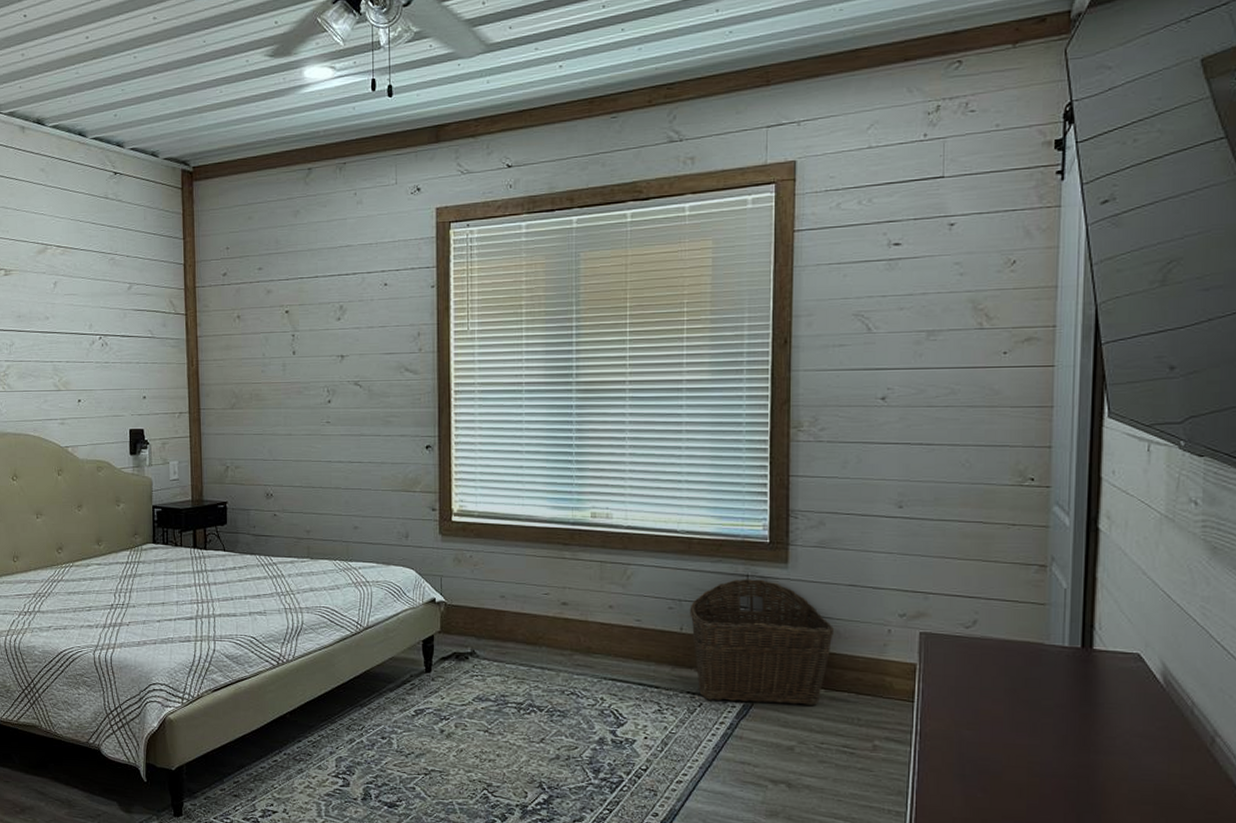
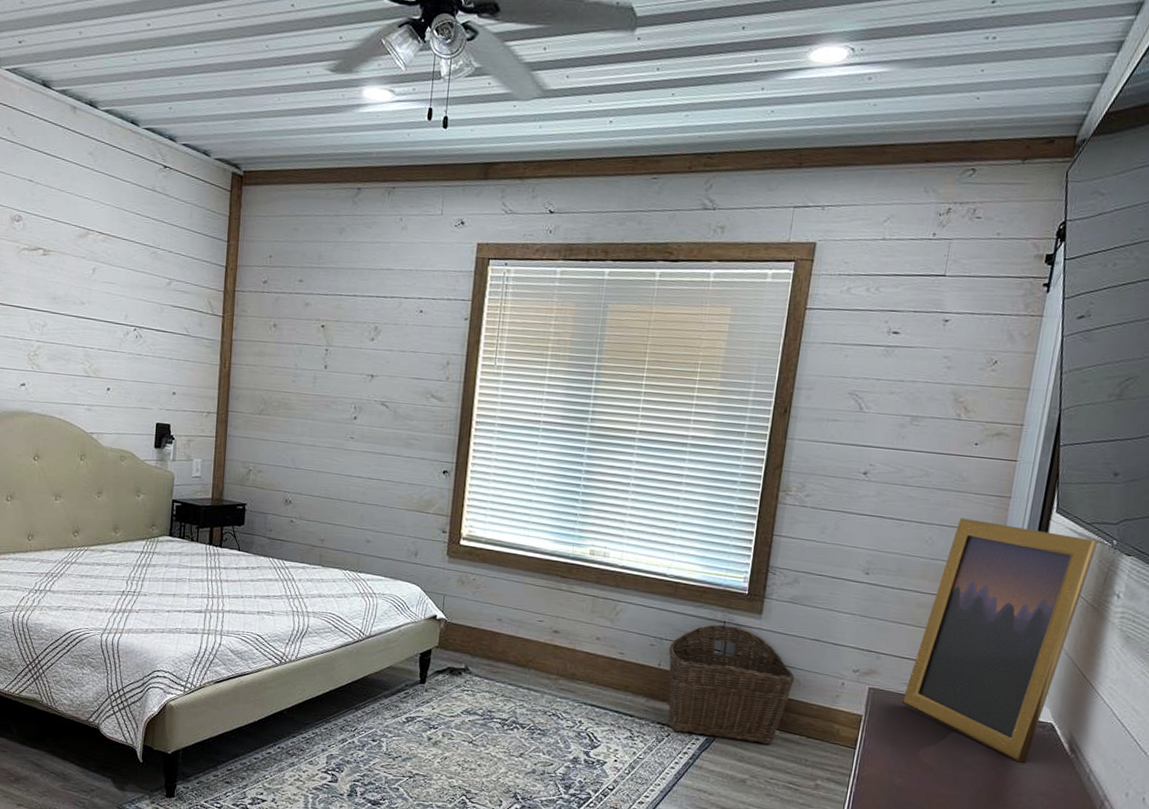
picture frame: none [960,435,1163,703] -> present [902,518,1098,764]

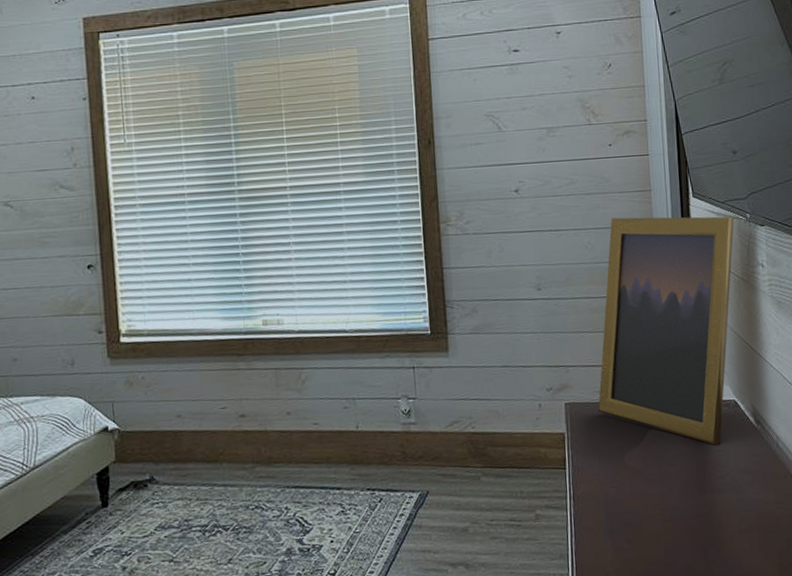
wicker basket: present [668,624,795,744] -> none [363,369,493,494]

